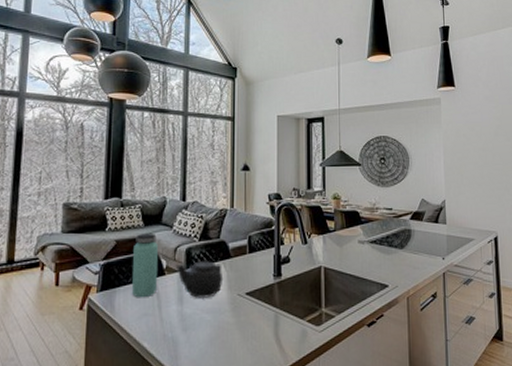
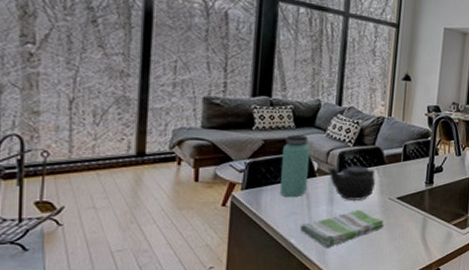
dish towel: none [152,308,236,351] -> present [300,209,385,248]

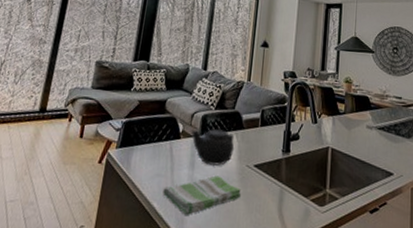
bottle: present [280,134,310,197] -> none [148,96,177,158]

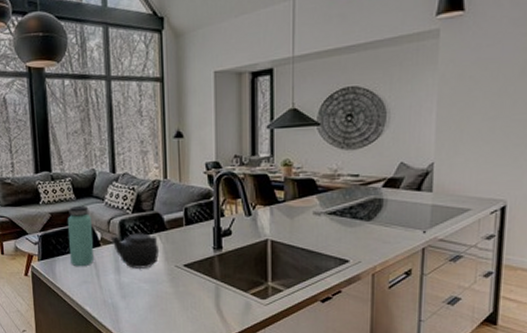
bottle: none [148,96,177,158] -> present [68,205,94,266]
dish towel: present [163,175,242,215] -> none [93,278,174,316]

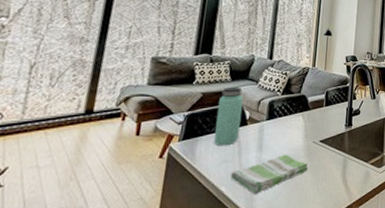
dish towel: none [93,278,174,316] -> present [231,154,309,194]
teapot: present [110,233,160,268] -> none [258,113,301,146]

